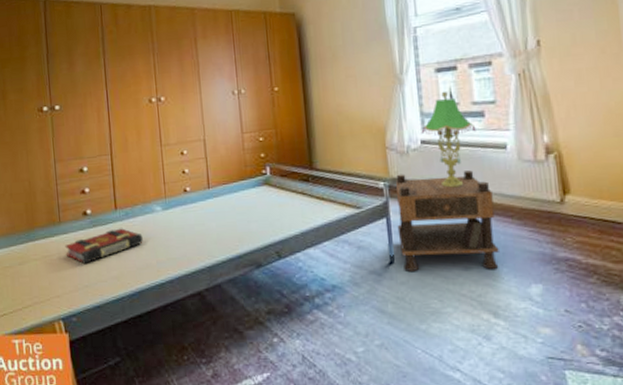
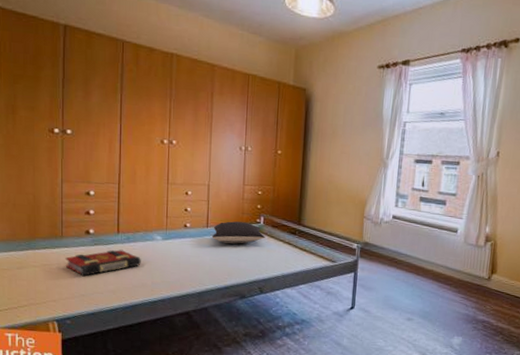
pillow: none [215,176,275,204] -> present [211,221,265,244]
nightstand: present [396,170,499,271] -> none [361,239,440,322]
table lamp: present [421,91,476,188] -> none [394,179,437,257]

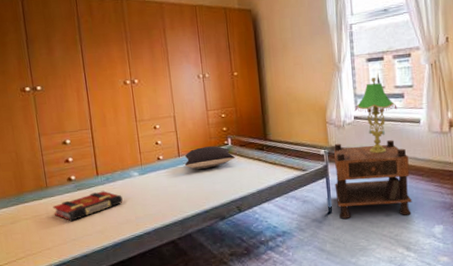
nightstand: none [361,239,440,322] -> present [334,140,412,219]
table lamp: none [394,179,437,257] -> present [354,77,397,154]

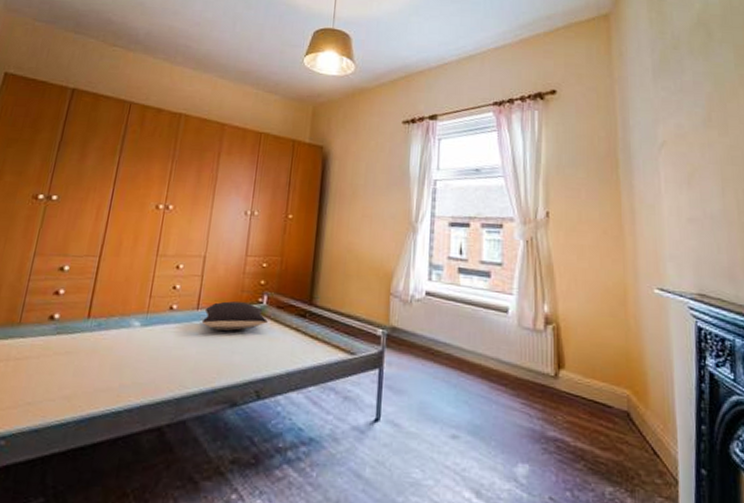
book: present [52,191,123,221] -> none [15,340,111,376]
nightstand: present [334,140,412,219] -> none [388,323,489,441]
table lamp: present [354,77,397,154] -> none [427,245,481,346]

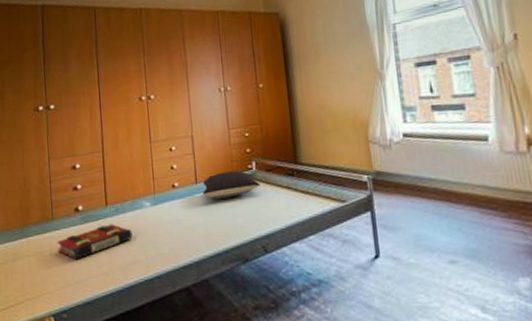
book: none [15,340,111,376] -> present [57,224,133,260]

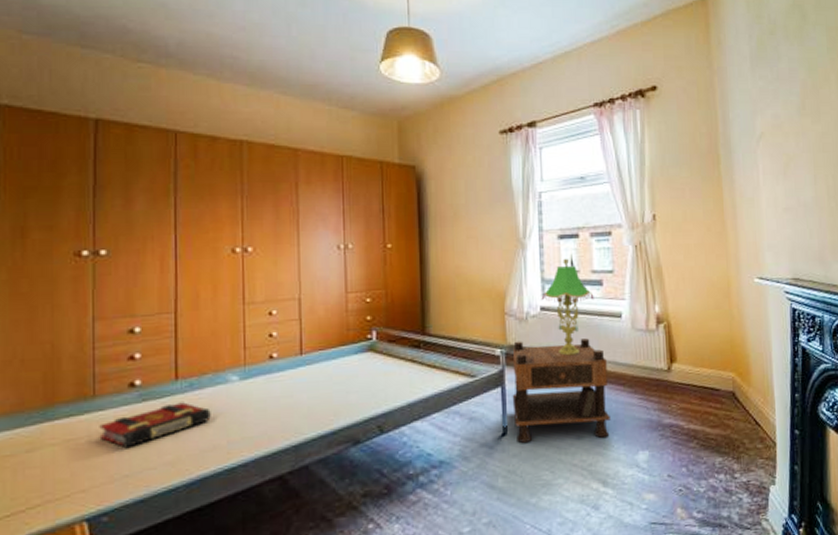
pillow: present [202,171,260,199] -> none [308,341,380,373]
nightstand: none [379,163,485,265] -> present [512,338,610,443]
table lamp: none [402,84,457,181] -> present [541,258,594,356]

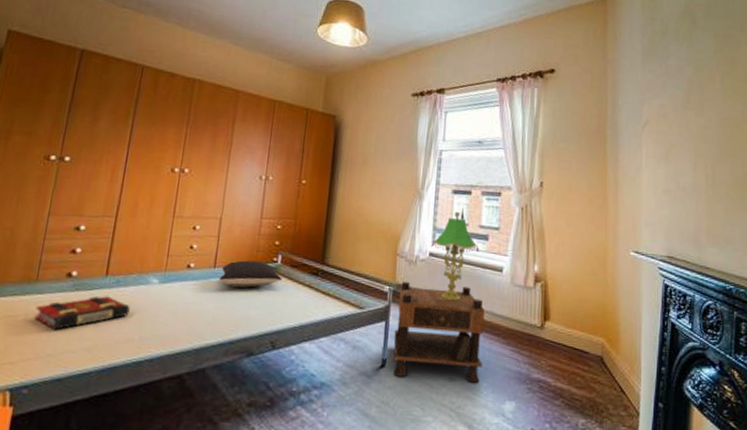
pillow: none [308,341,380,373] -> present [218,260,282,288]

